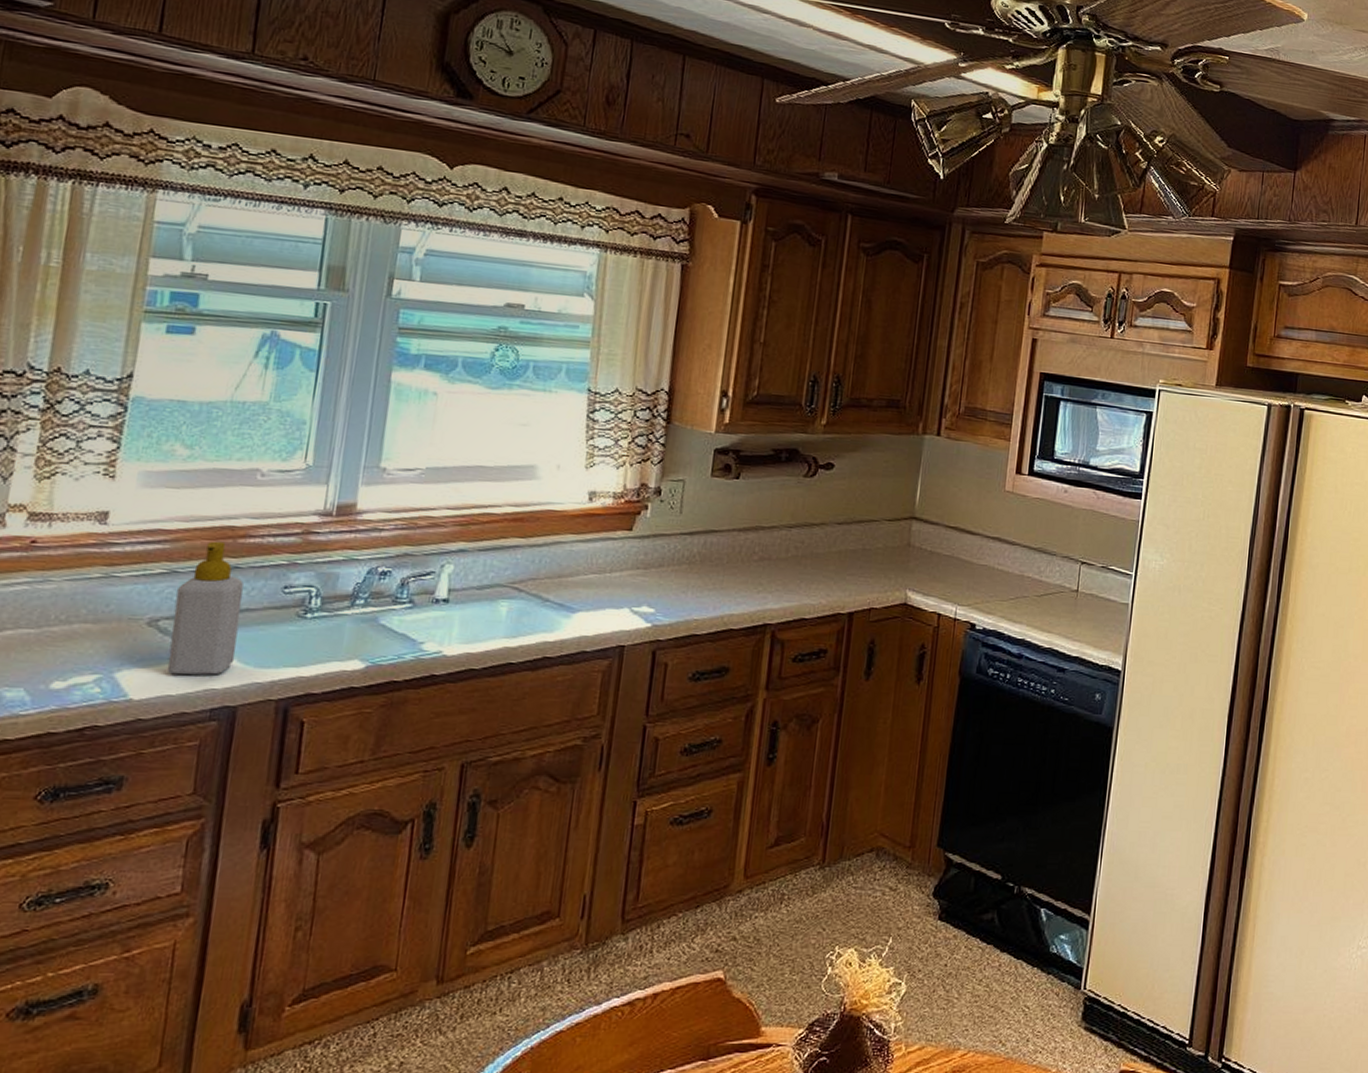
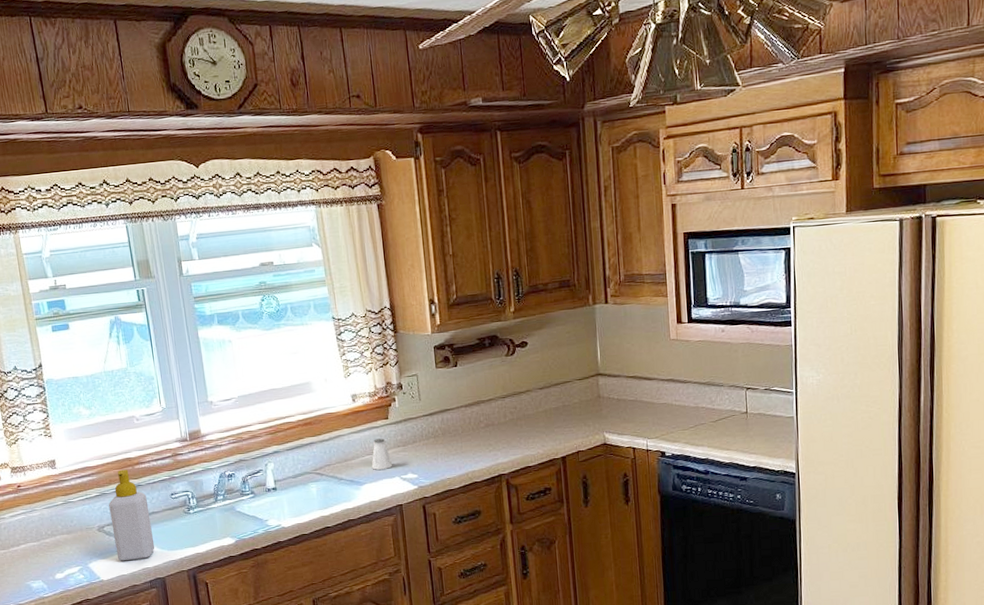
saltshaker: none [593,554,624,596] -> present [371,438,393,470]

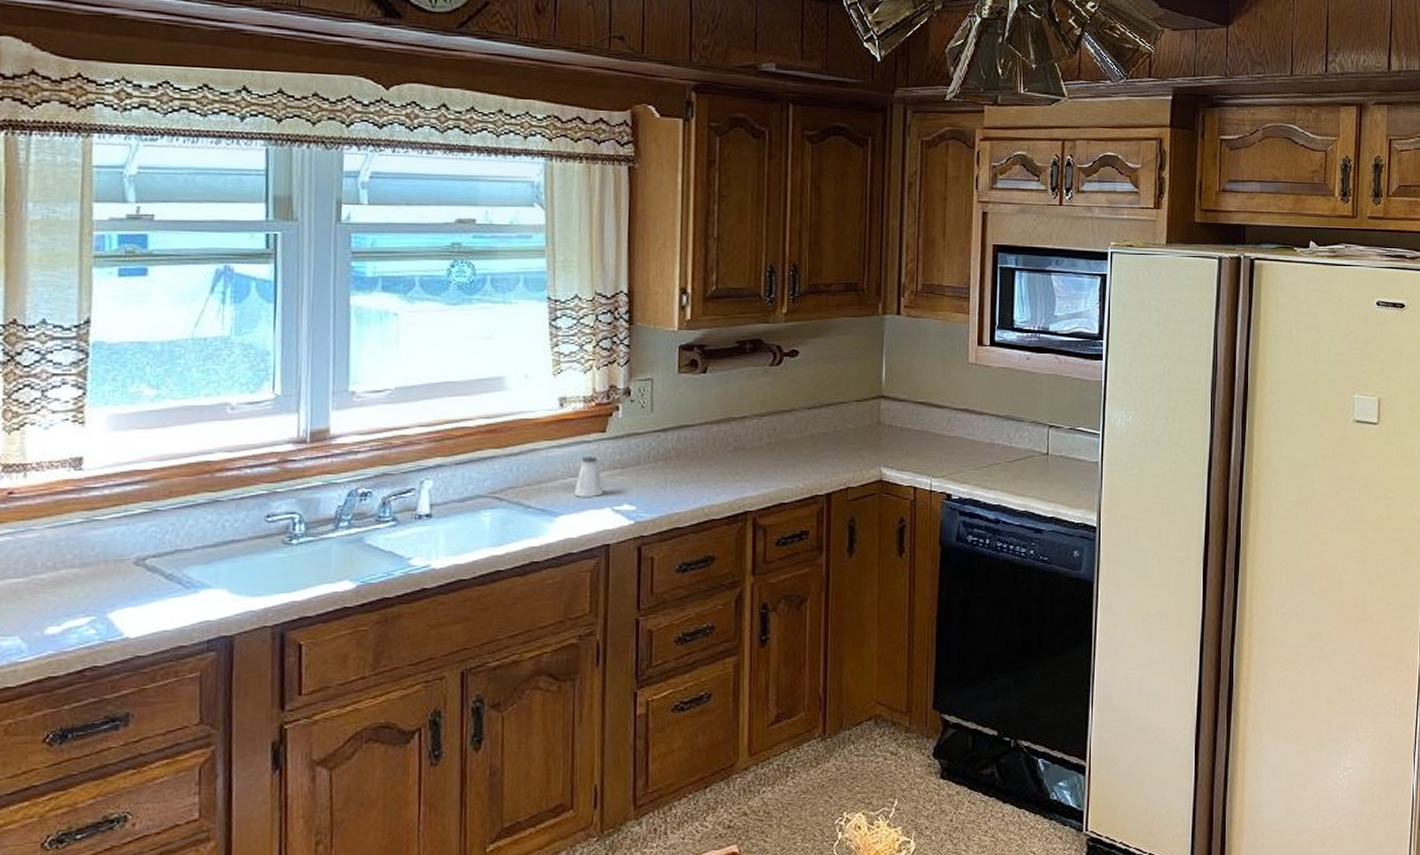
soap bottle: present [109,469,155,562] -> none [159,477,227,611]

